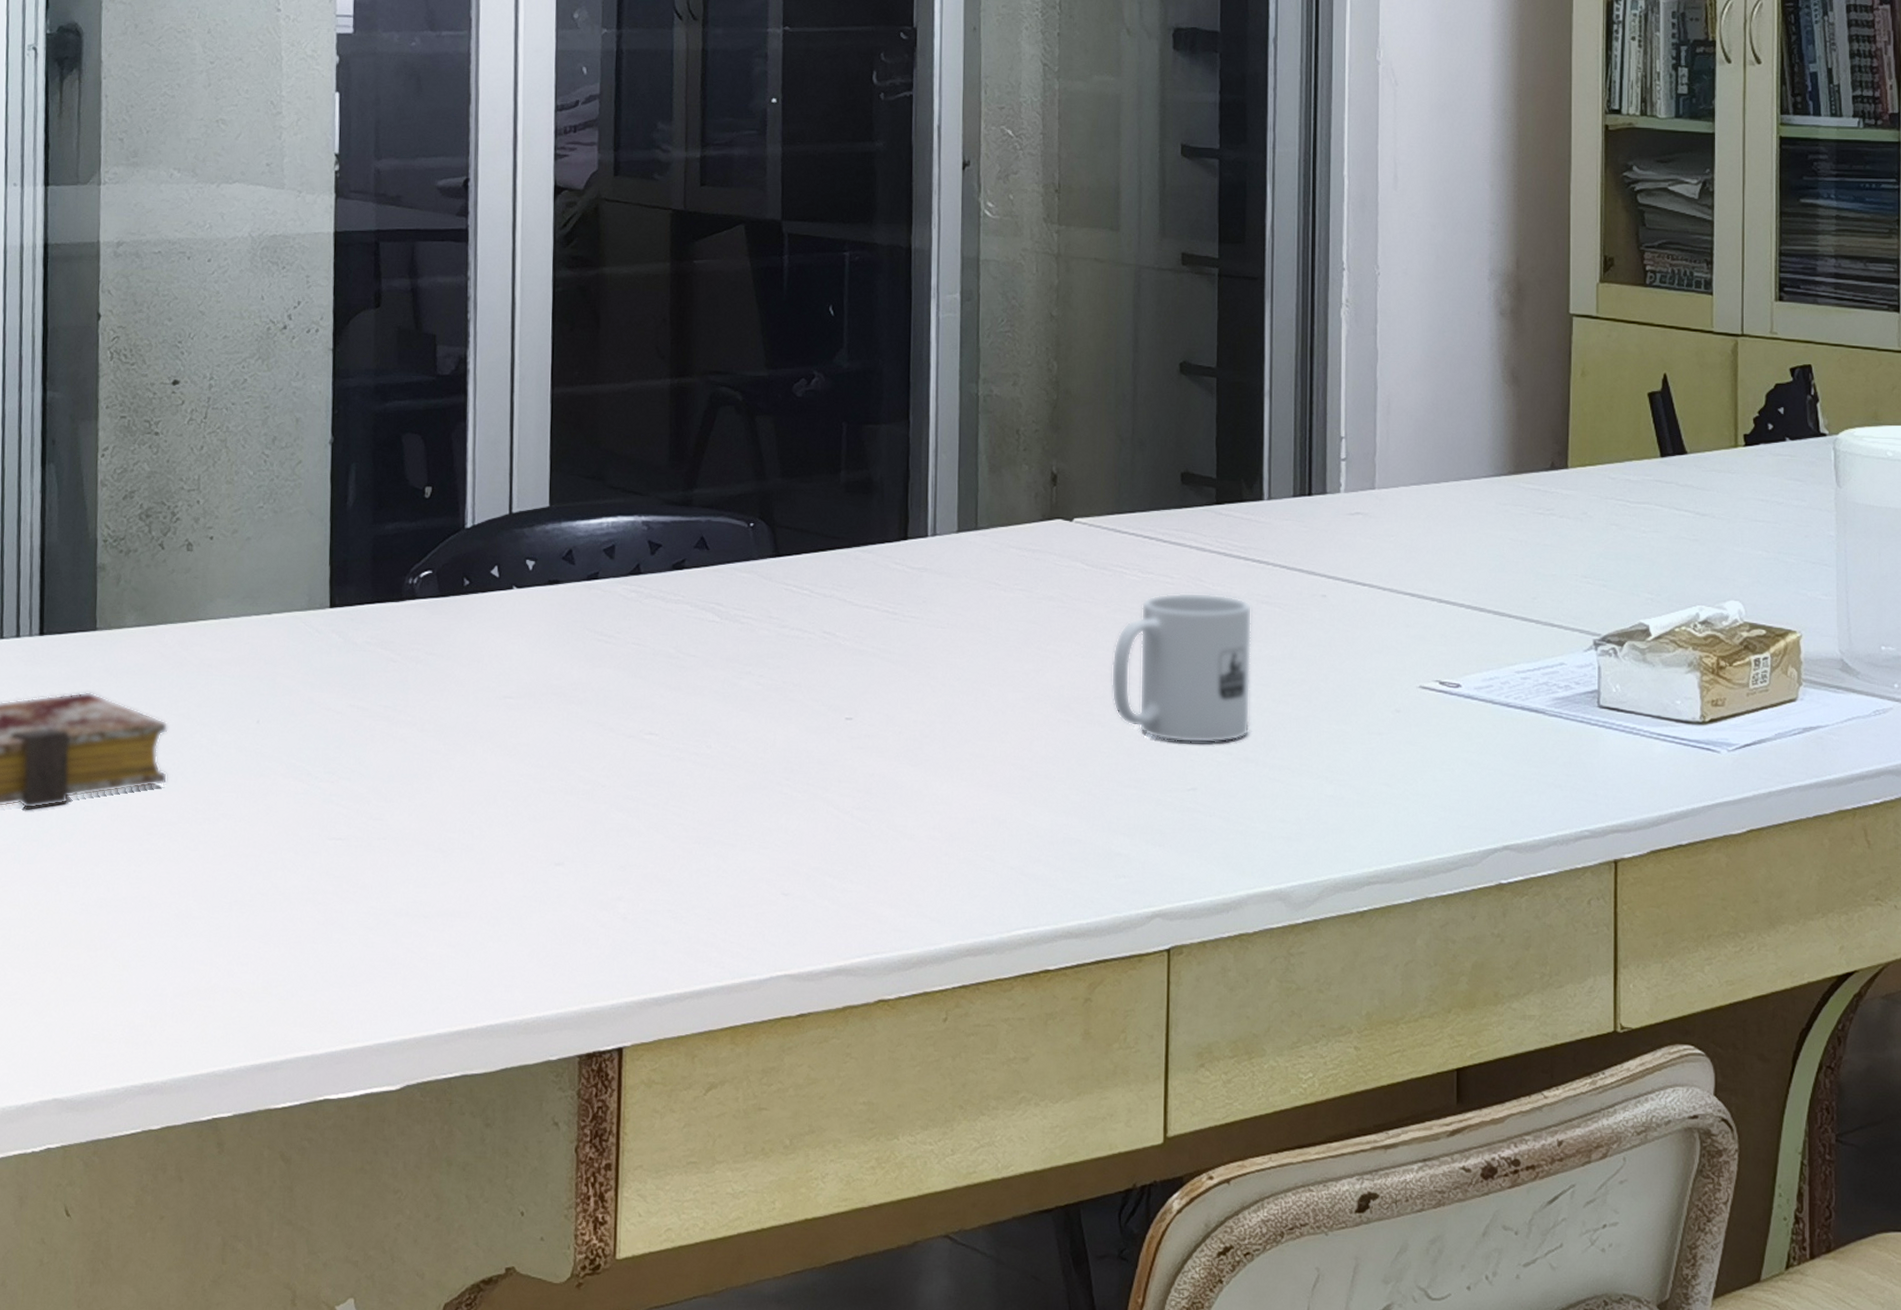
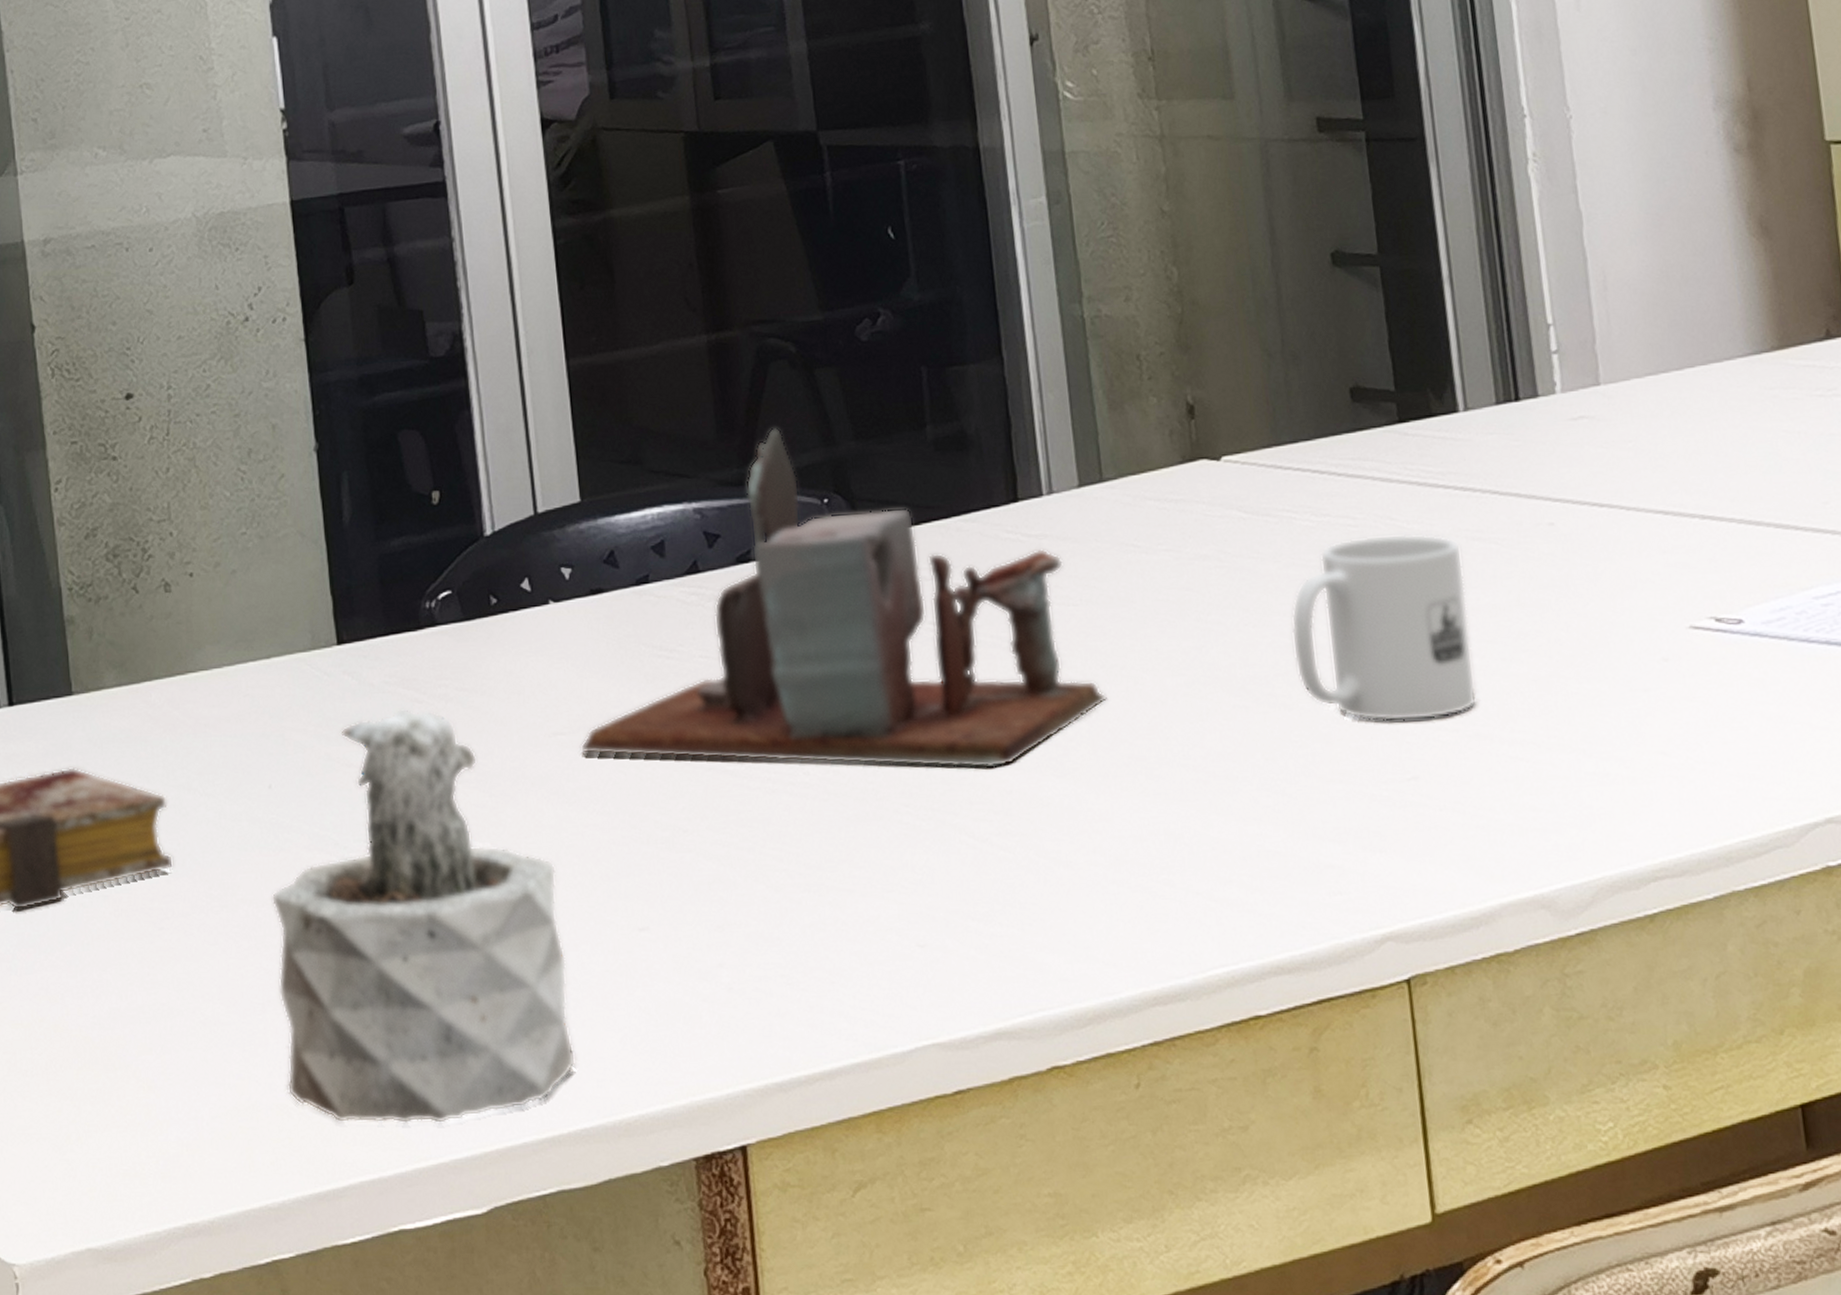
succulent plant: none [242,665,492,1014] -> present [271,708,576,1124]
desk organizer: none [524,460,959,755] -> present [580,427,1107,769]

